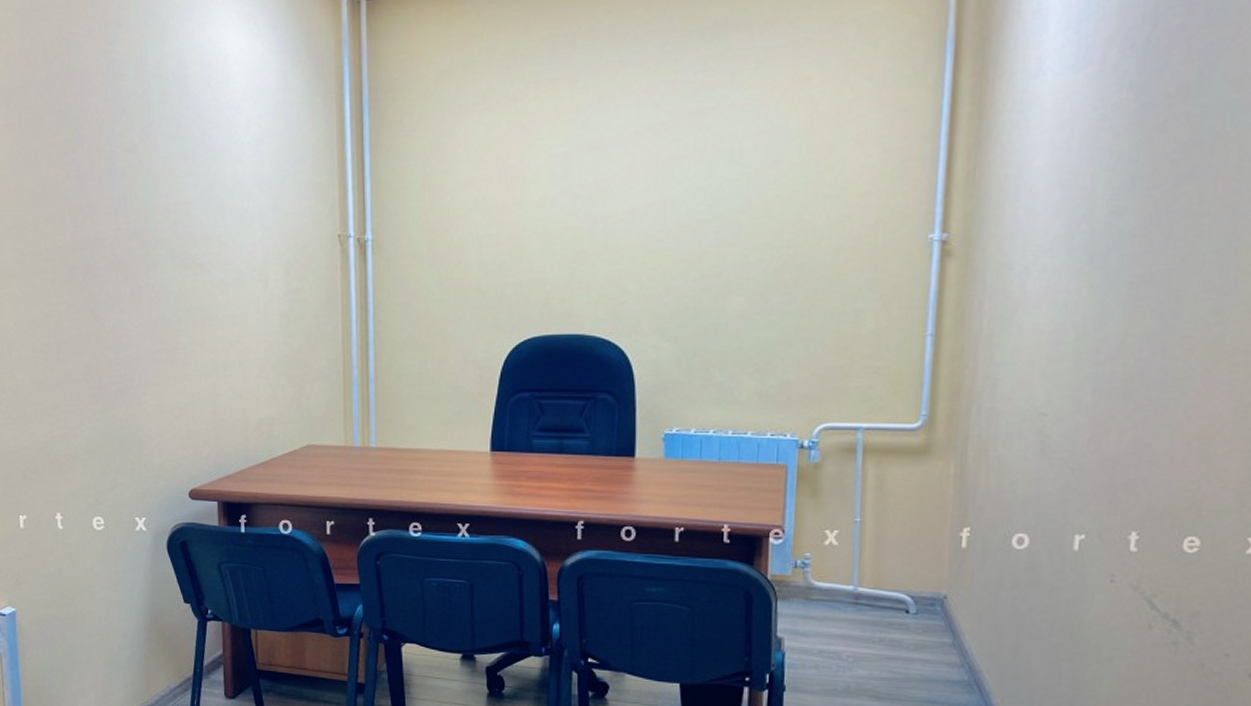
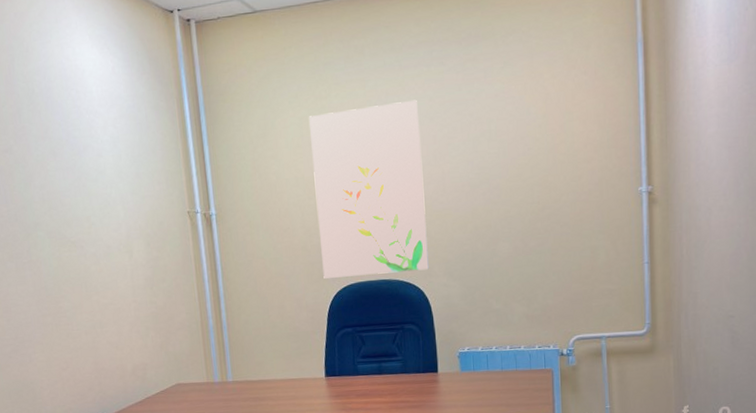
wall art: none [497,106,639,328] -> present [308,99,429,279]

